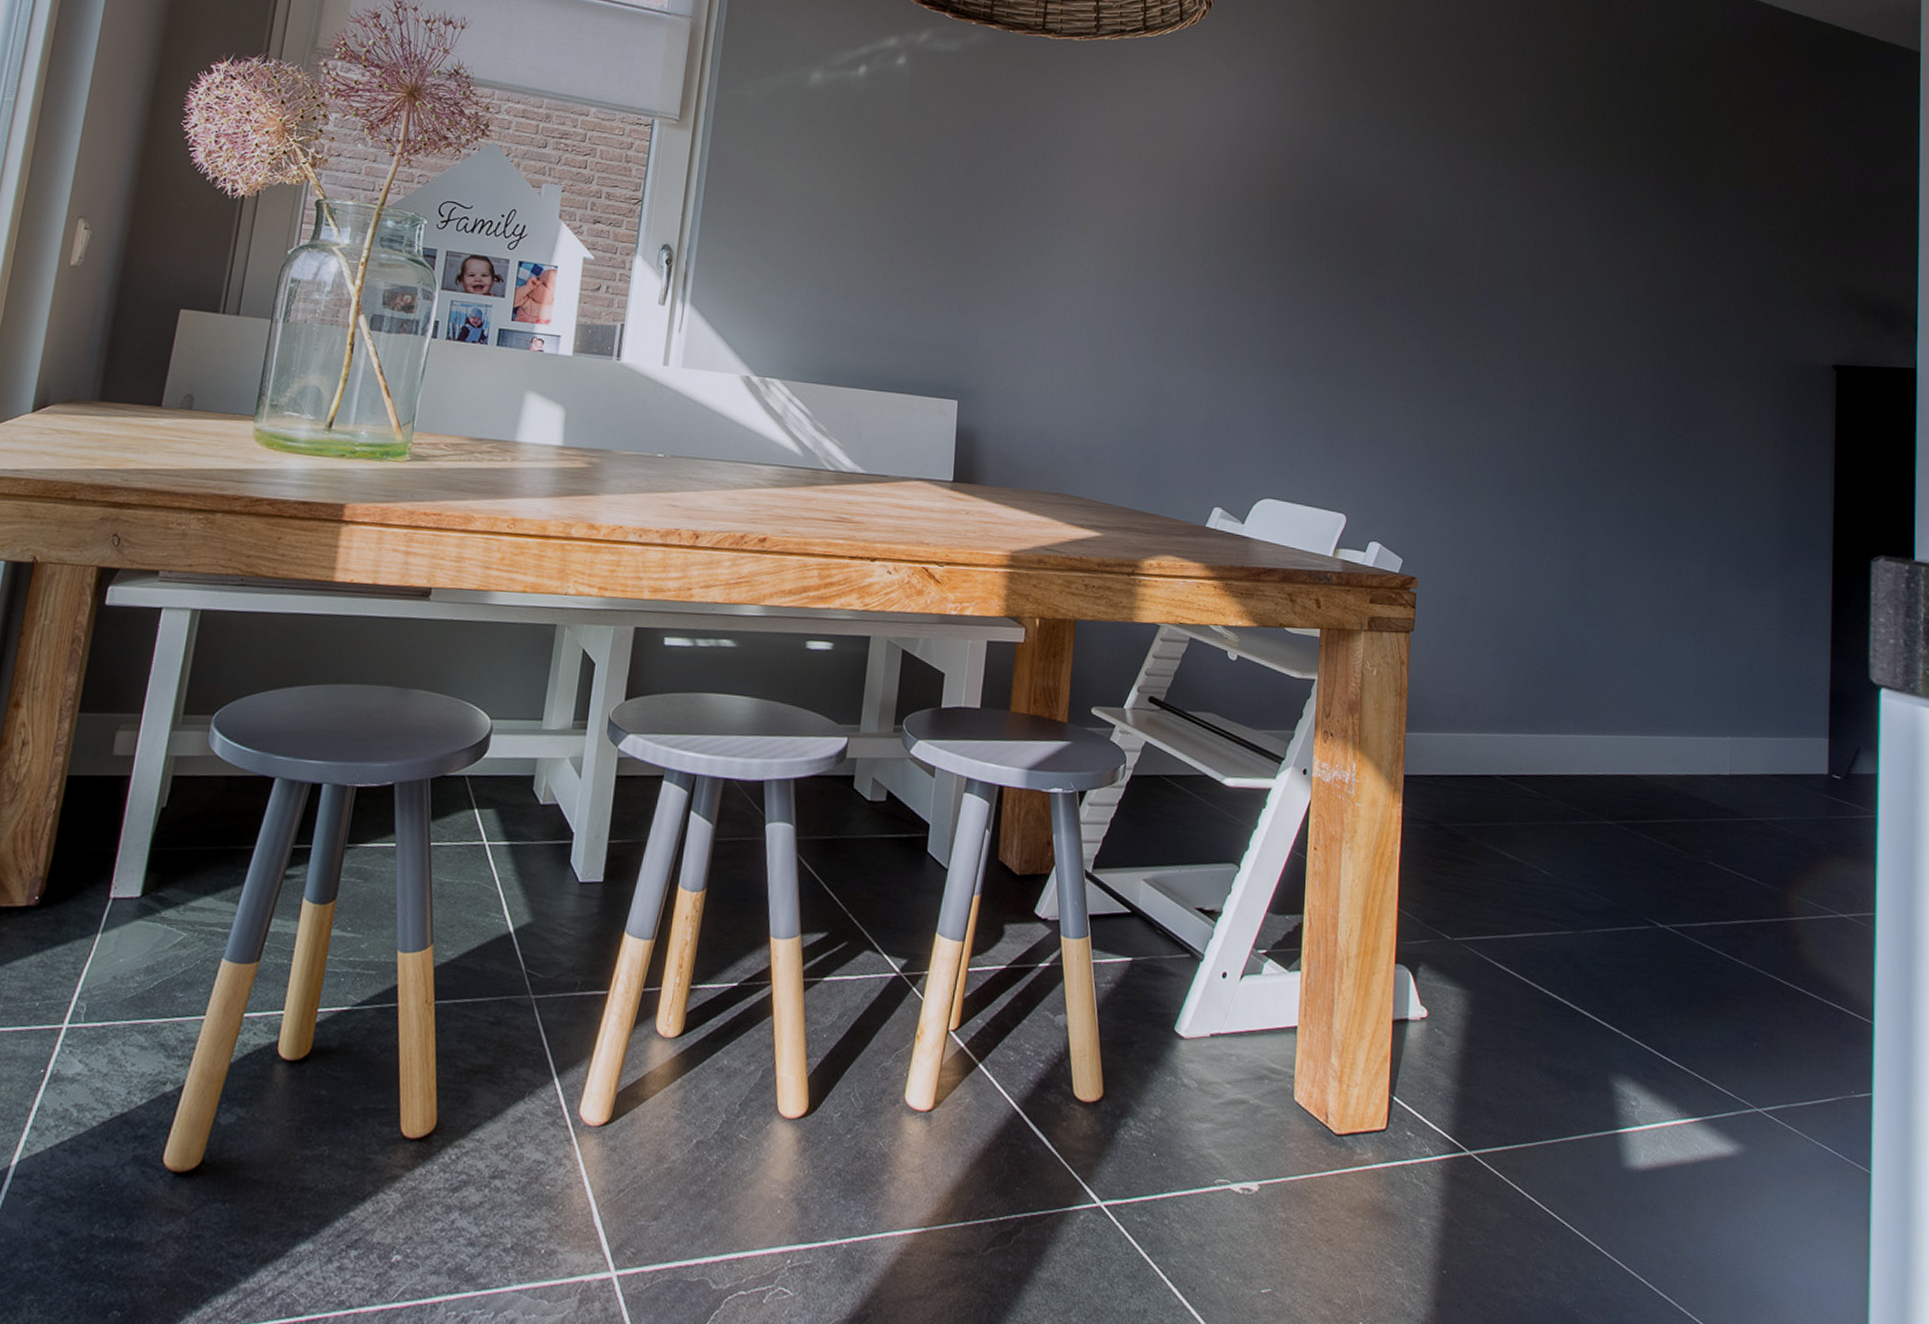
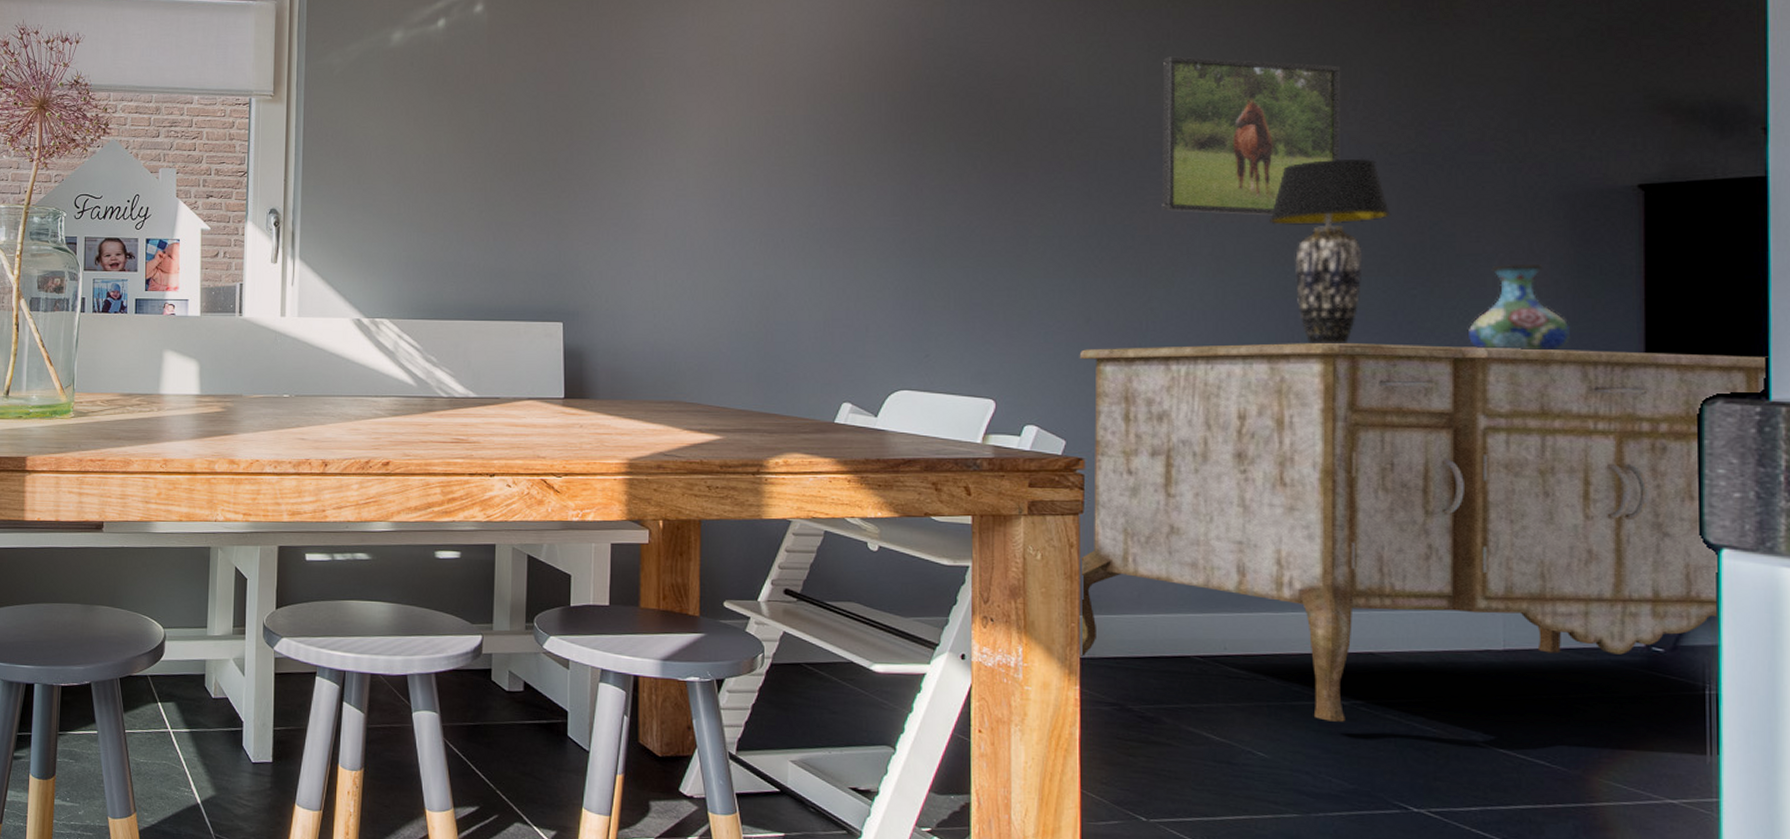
sideboard: none [1405,471,1913,841] -> present [1079,342,1767,722]
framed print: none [1490,204,1630,361] -> present [1161,56,1341,216]
table lamp: none [1572,315,1662,486] -> present [1269,158,1391,345]
vase: none [1713,424,1784,505] -> present [1469,263,1570,351]

